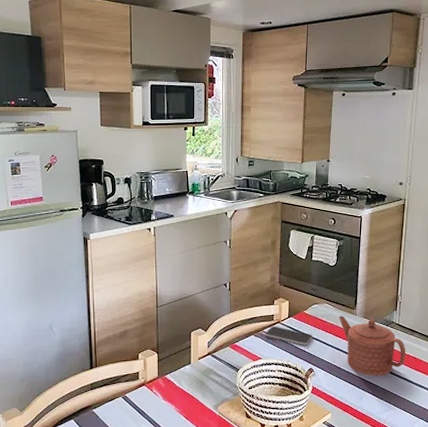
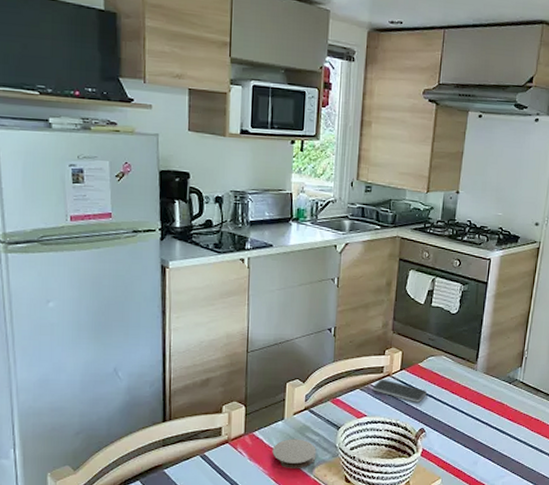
coaster: none [182,380,220,406] -> present [272,439,317,468]
teapot: present [339,316,406,376] -> none [457,371,529,439]

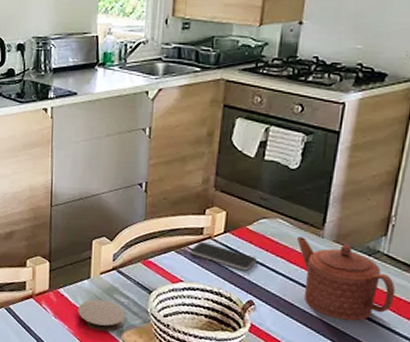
teapot: none [457,371,529,439] -> present [297,237,396,321]

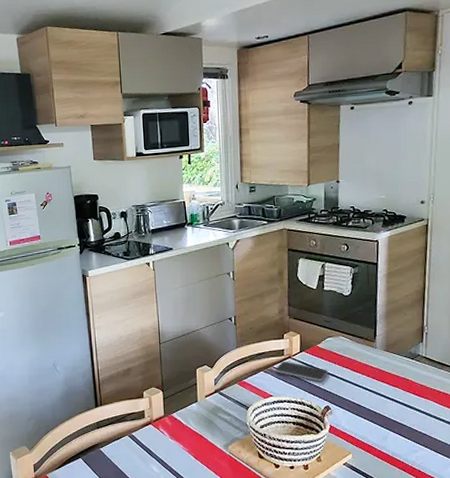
coaster: present [78,299,126,331] -> none [190,419,230,446]
teapot: present [297,237,396,321] -> none [357,349,436,414]

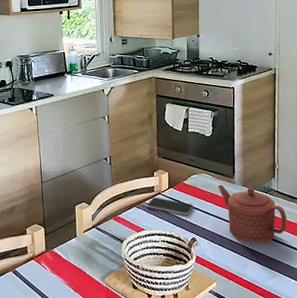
teapot: none [357,349,436,414] -> present [218,185,287,244]

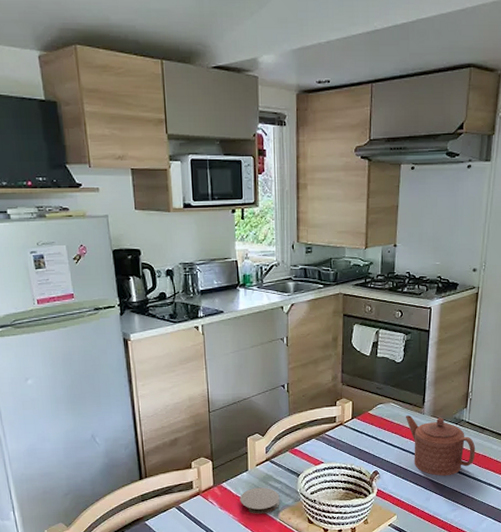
coaster: none [69,253,106,279] -> present [240,487,280,514]
smartphone: present [146,197,194,215] -> none [326,428,378,448]

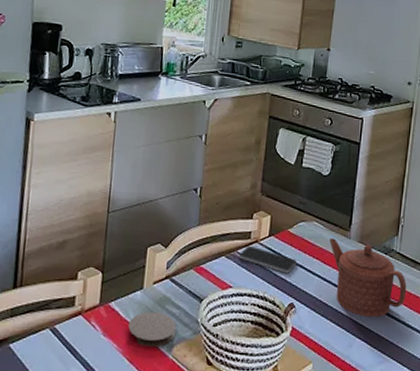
smartphone: none [326,428,378,448] -> present [238,245,297,273]

